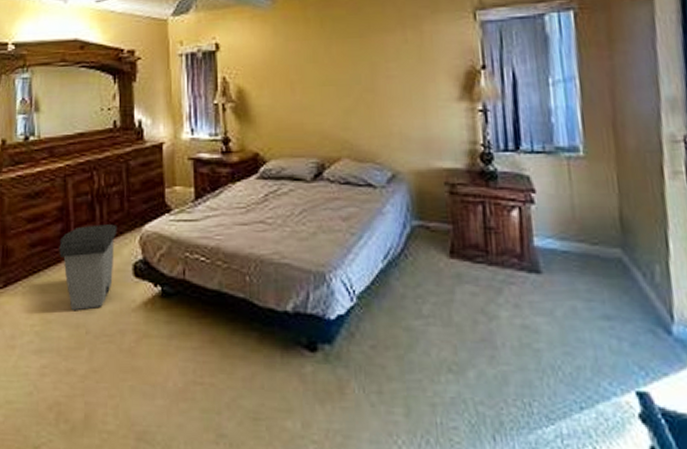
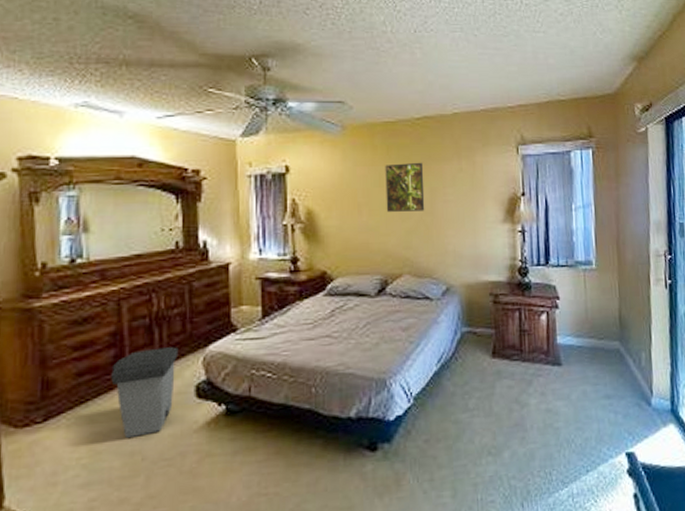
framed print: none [319,34,365,90] -> present [385,162,425,212]

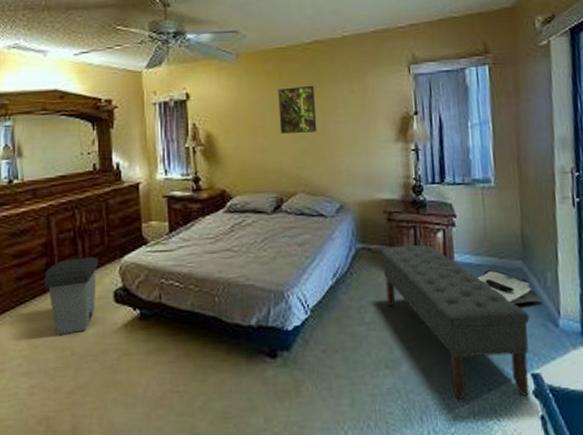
bench: none [486,328,625,483] -> present [380,245,530,400]
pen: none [577,351,638,385] -> present [477,270,543,304]

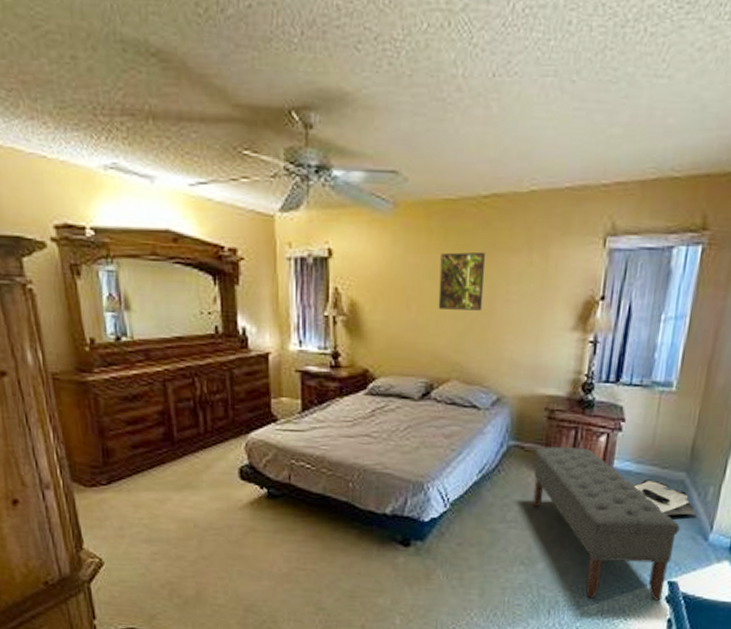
trash can: present [44,257,99,335] -> none [162,430,222,507]

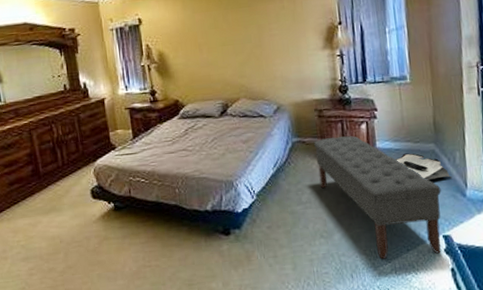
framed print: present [438,251,486,311] -> none [218,4,255,49]

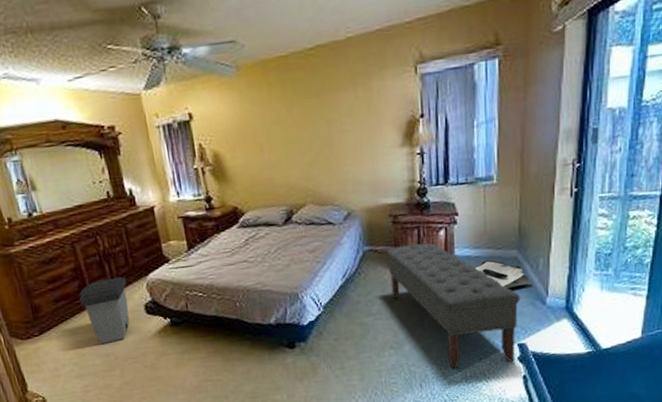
trash can: none [31,162,77,227] -> present [78,277,130,344]

